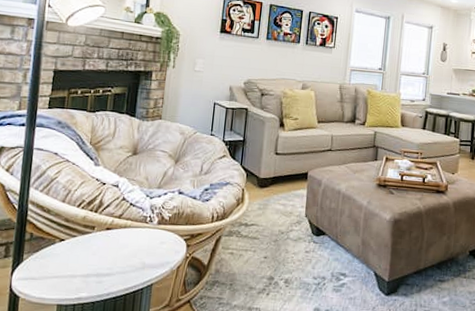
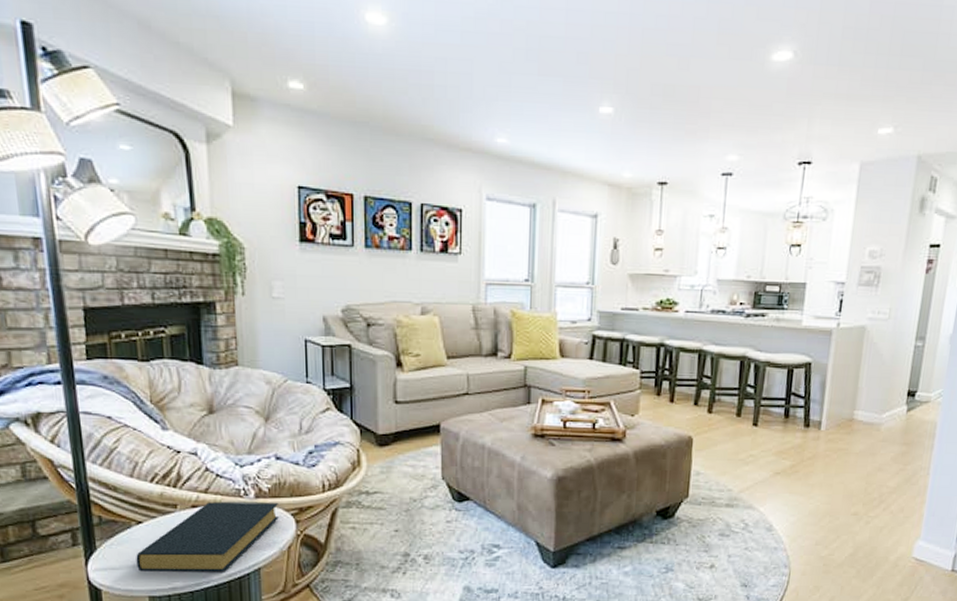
hardback book: none [52,226,175,286] -> present [136,502,280,572]

